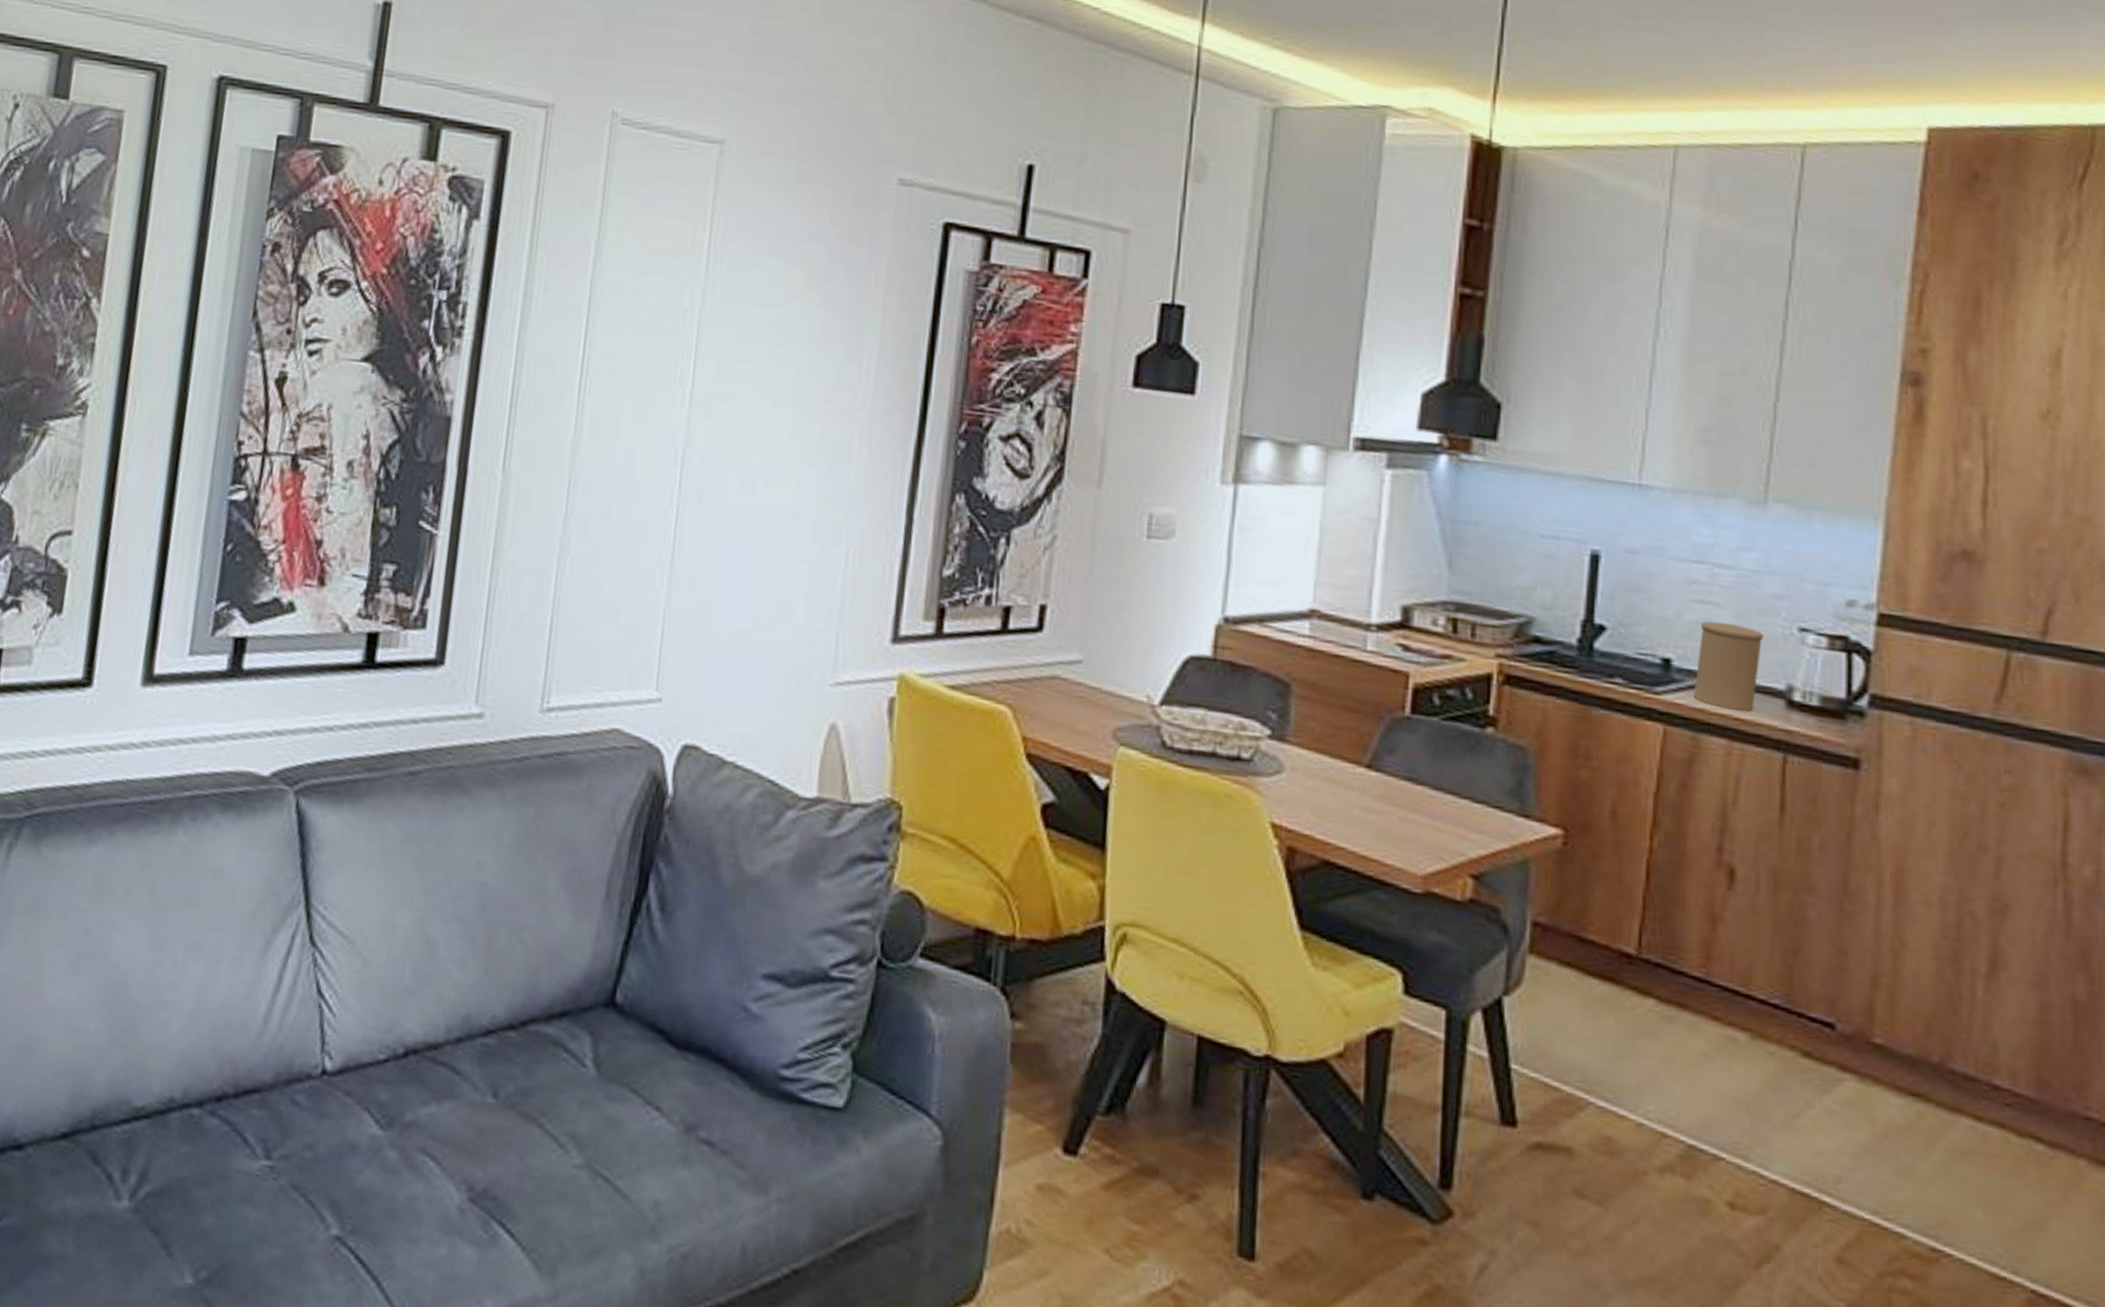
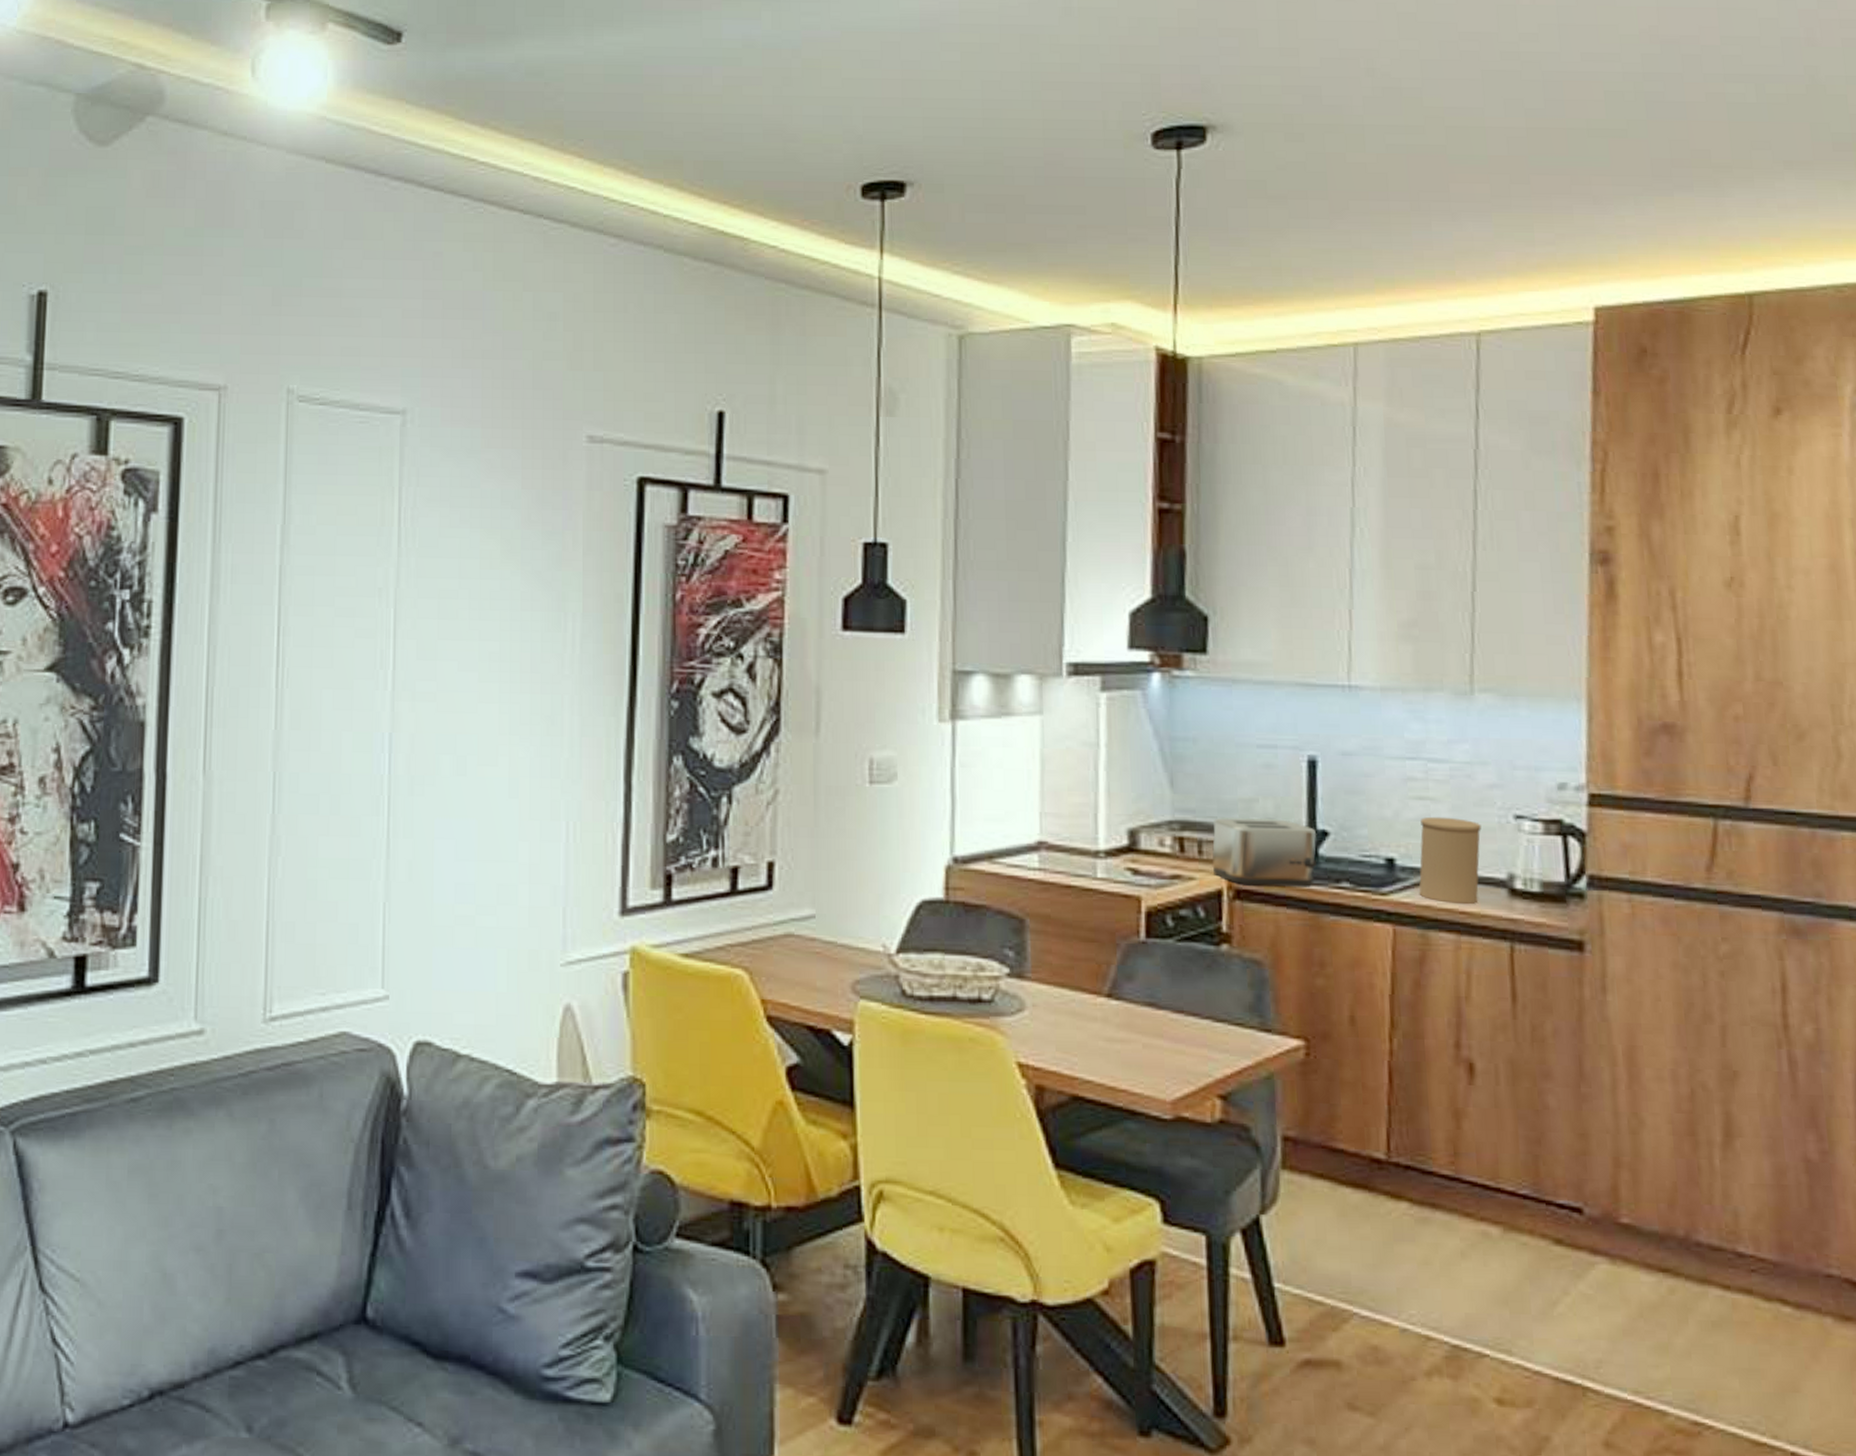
toaster: none [1484,603,1593,679] -> present [1212,818,1316,887]

